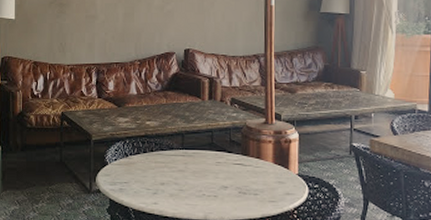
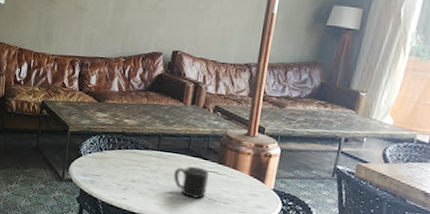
mug: none [202,161,236,193] -> present [173,166,209,199]

